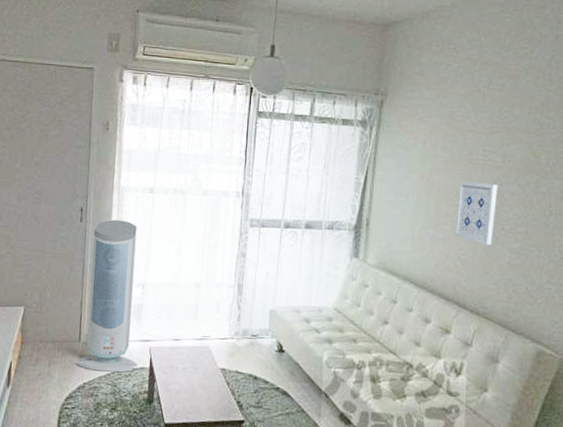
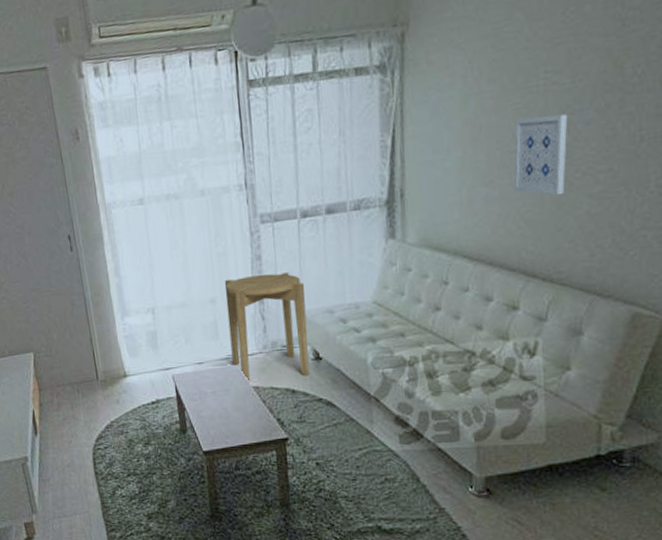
air purifier: present [76,219,138,373] -> none [87,241,164,408]
side table: none [206,269,279,364] -> present [224,272,310,383]

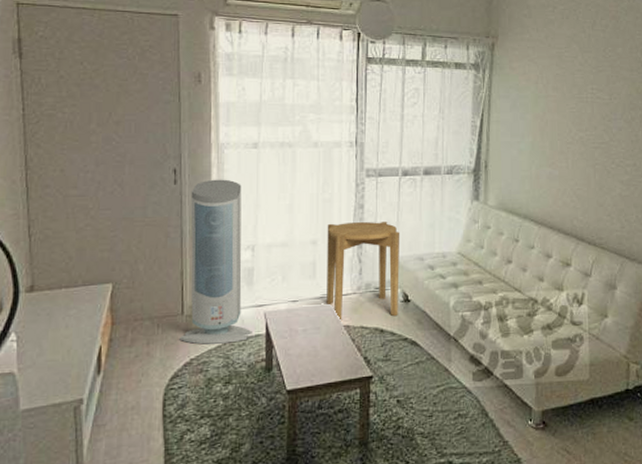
air purifier: none [87,241,164,408] -> present [180,179,252,345]
wall art: present [513,114,568,196] -> none [569,119,607,180]

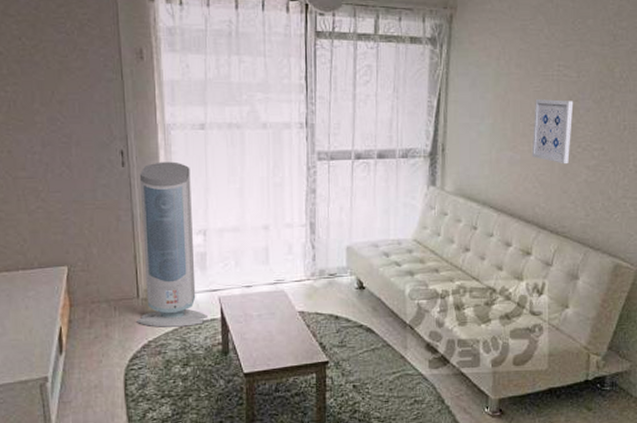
side table: present [327,222,400,322] -> none [278,207,354,308]
wall art: none [569,119,607,180] -> present [531,99,574,165]

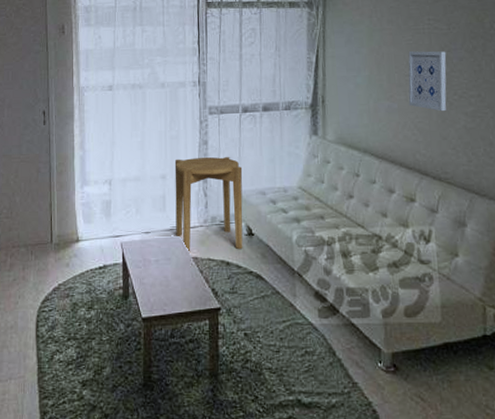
air purifier: present [137,161,208,327] -> none [49,119,111,271]
side table: none [278,207,354,308] -> present [174,157,243,254]

